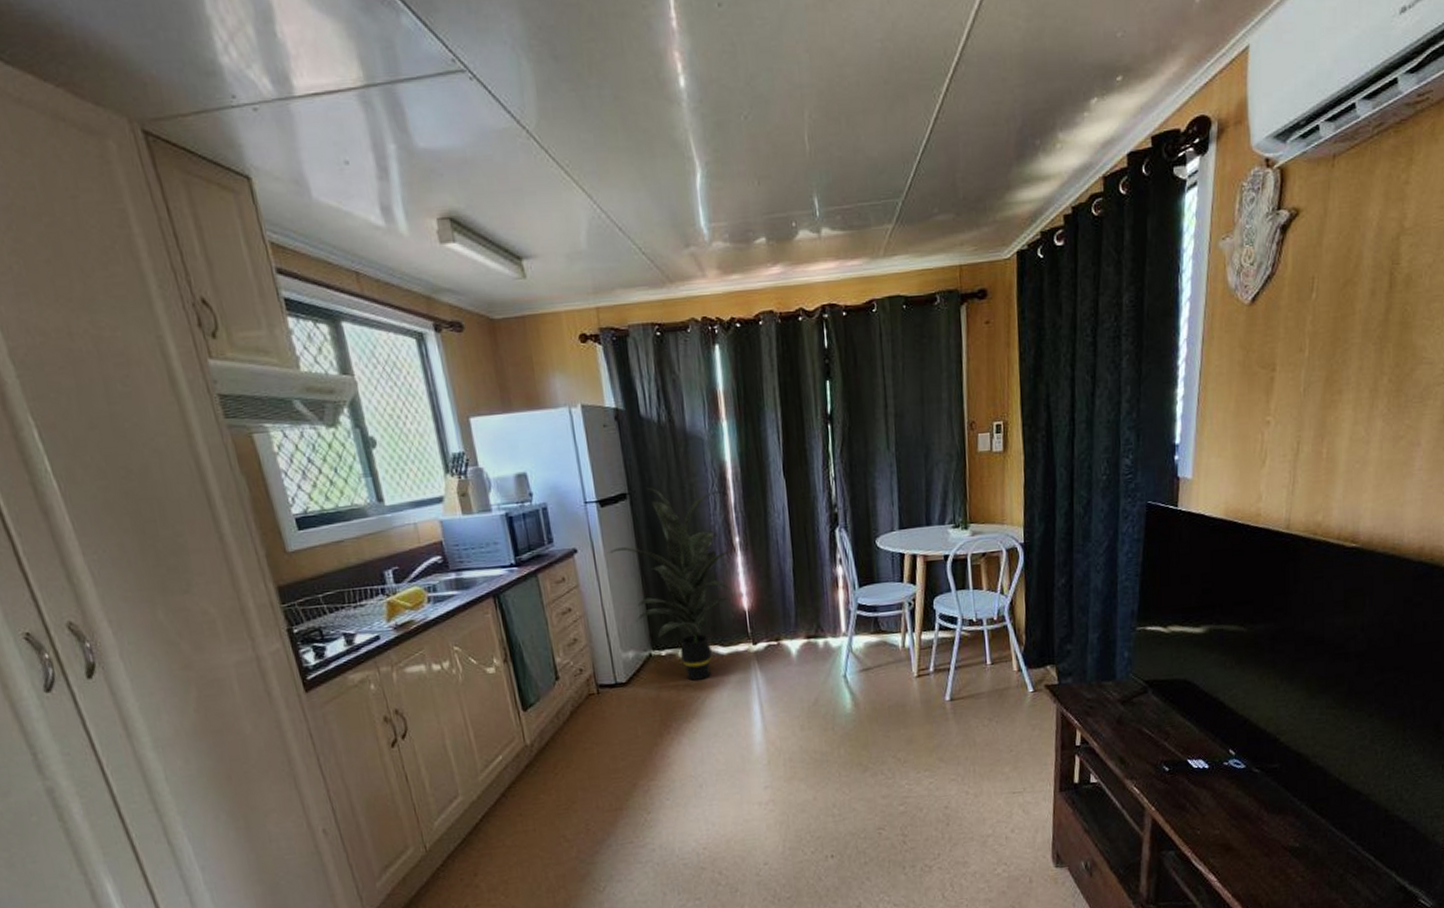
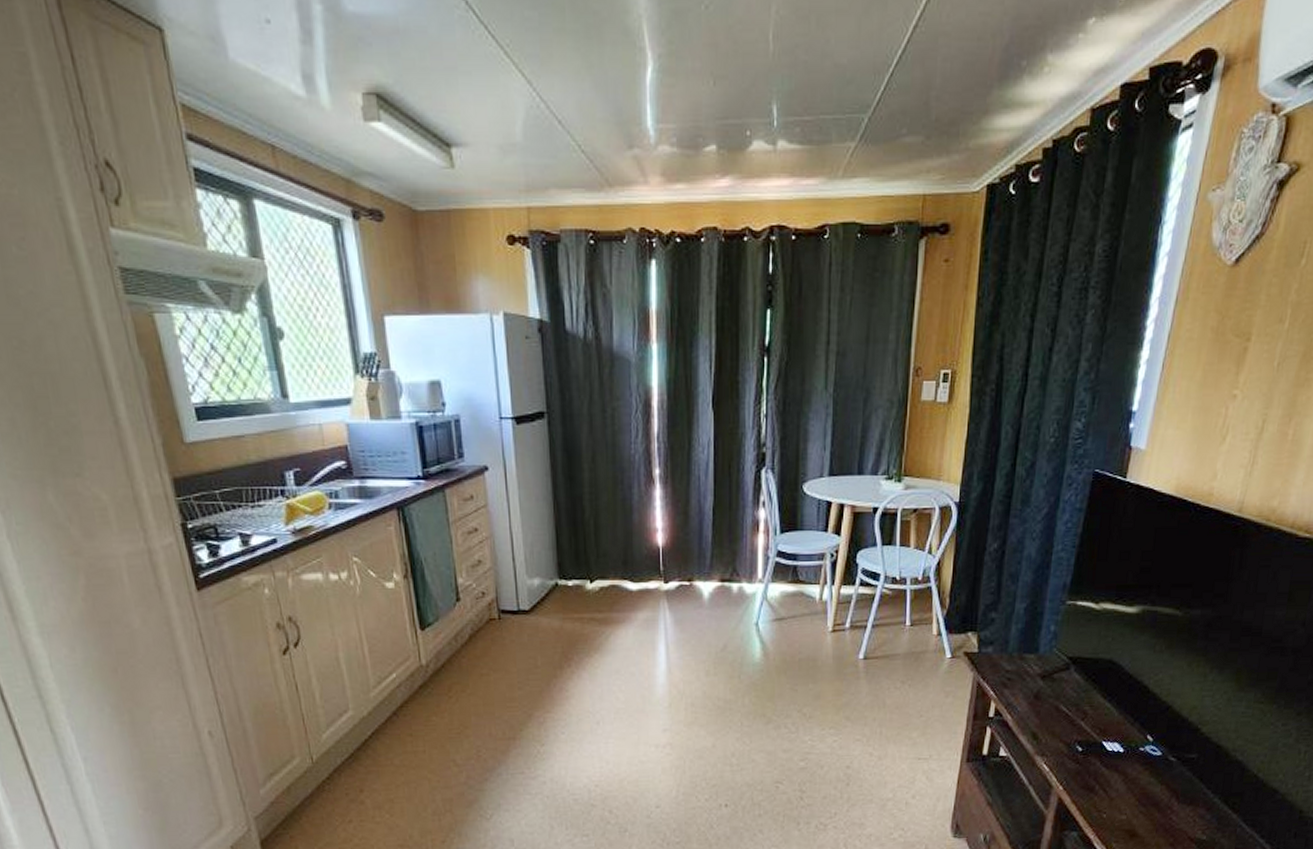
indoor plant: present [607,487,733,681] -> none [519,407,652,614]

